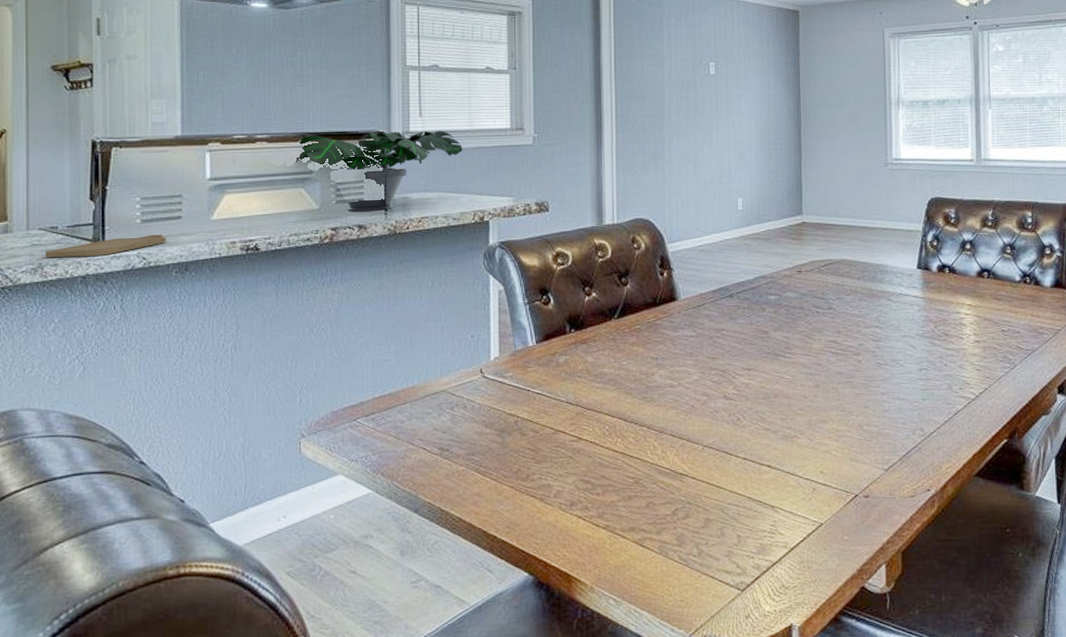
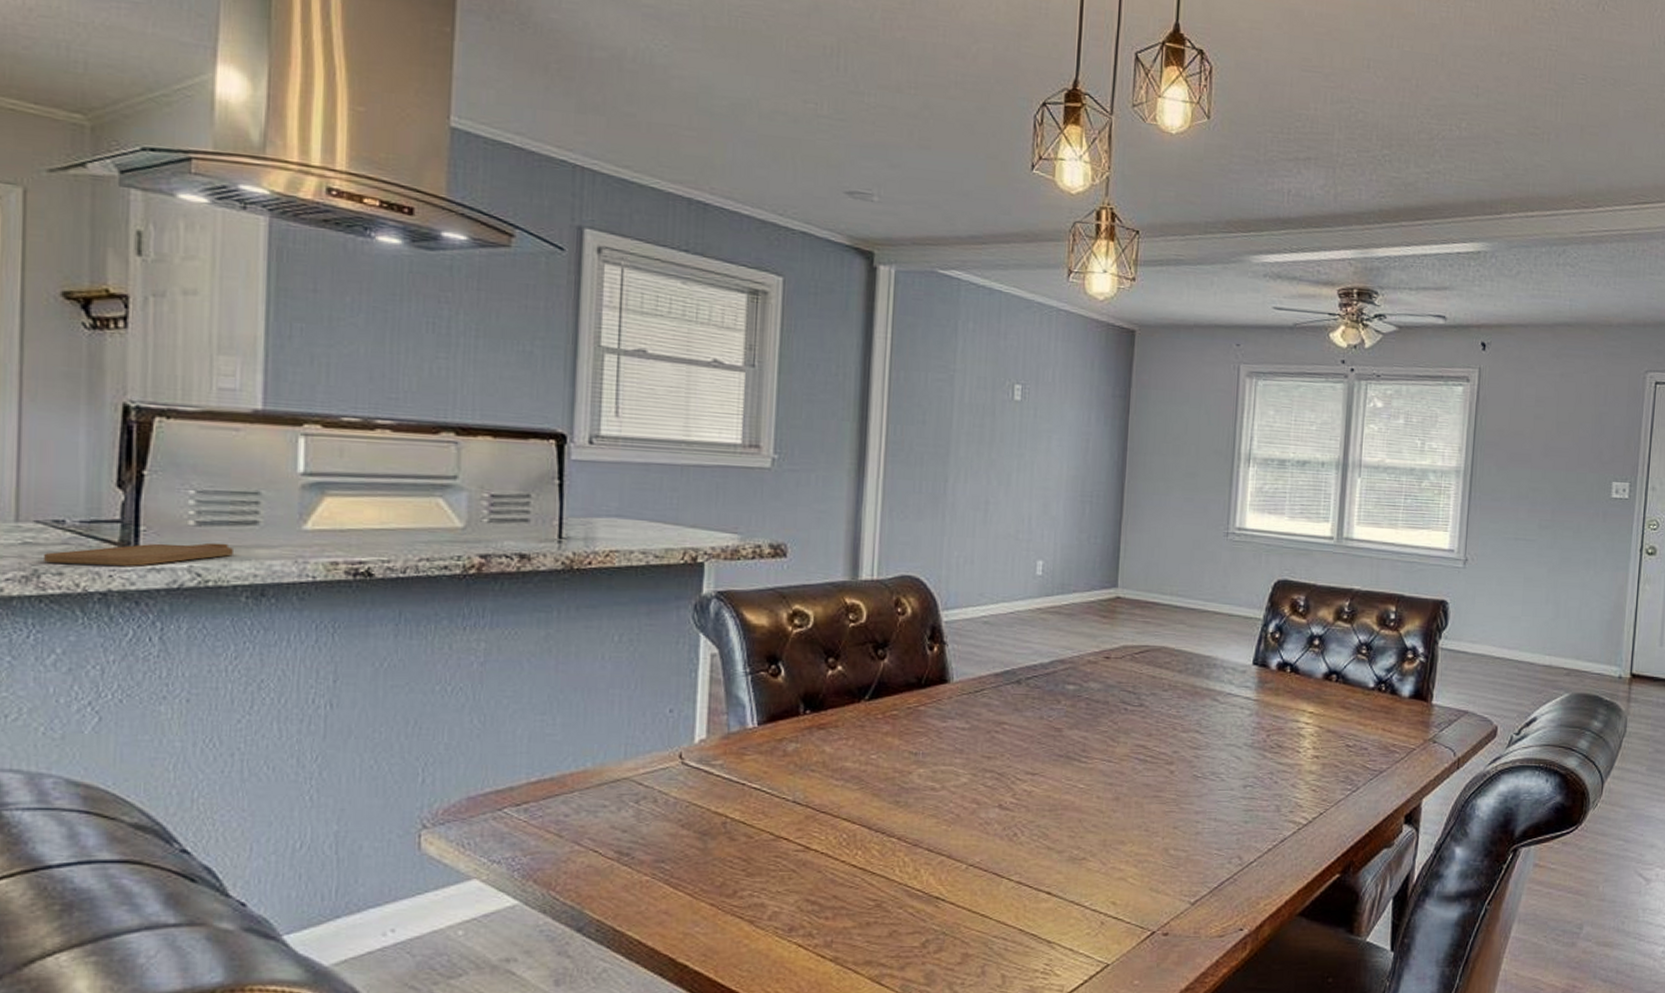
potted plant: present [293,131,463,213] -> none [429,426,674,539]

